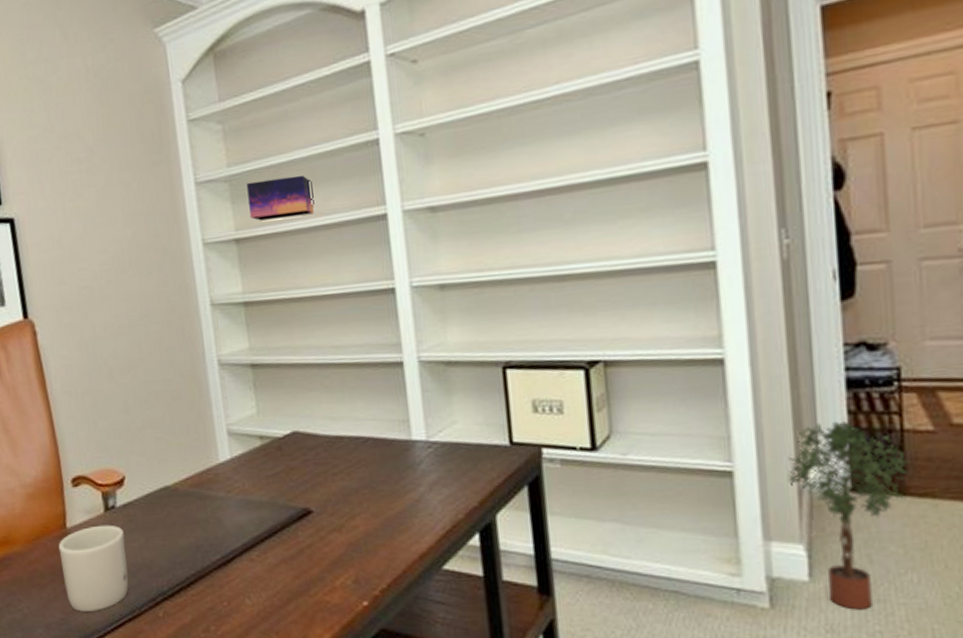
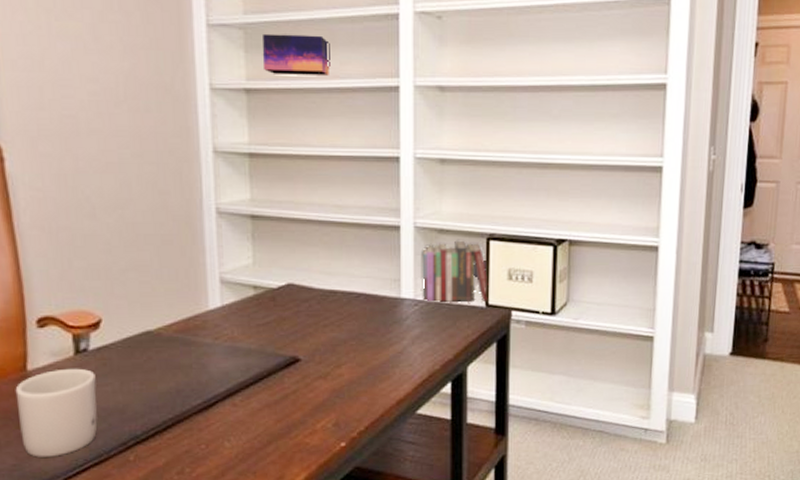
books: none [431,373,512,444] -> present [423,242,489,302]
potted tree: present [789,420,910,610] -> none [691,300,771,444]

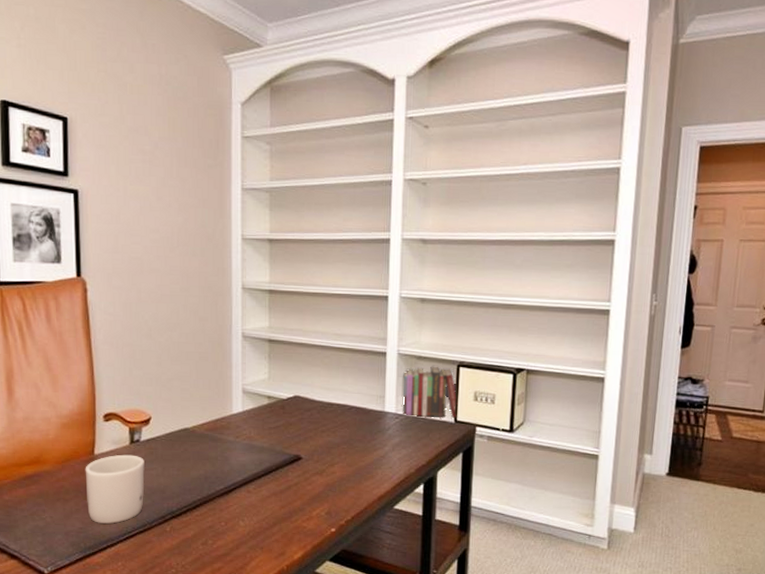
decorative box: present [262,33,329,76] -> none [283,196,335,230]

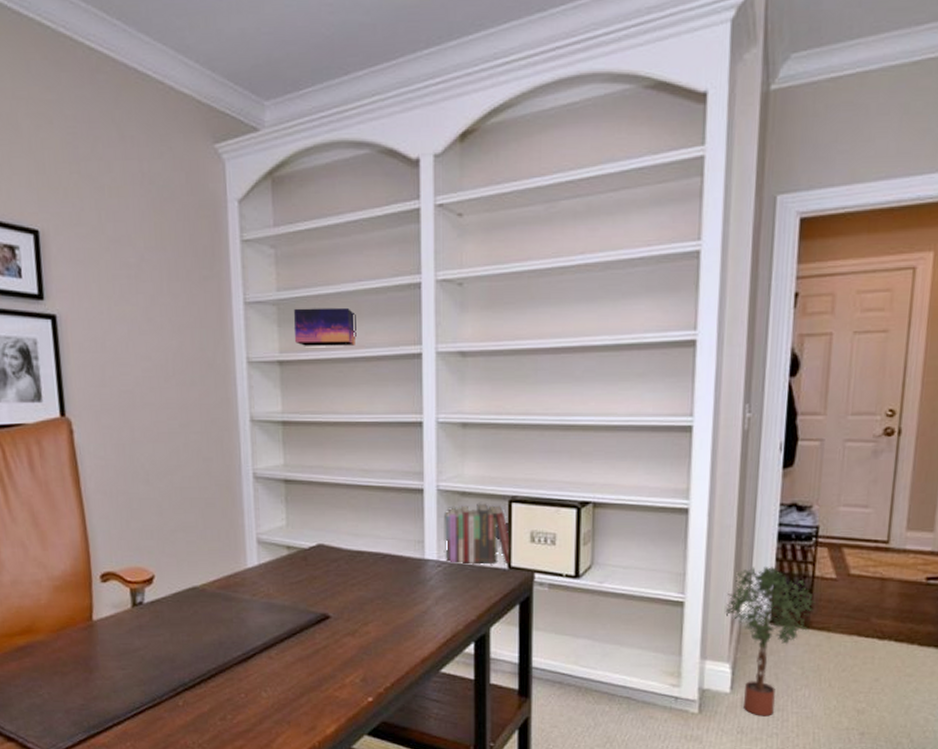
mug: present [85,454,145,525] -> none [83,619,152,700]
decorative box: none [283,196,335,230] -> present [293,307,355,346]
potted tree: none [632,428,705,553] -> present [725,566,816,716]

